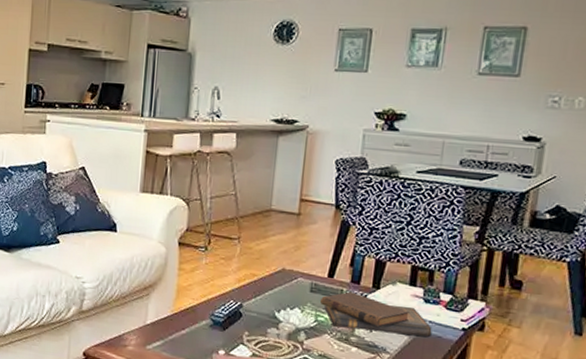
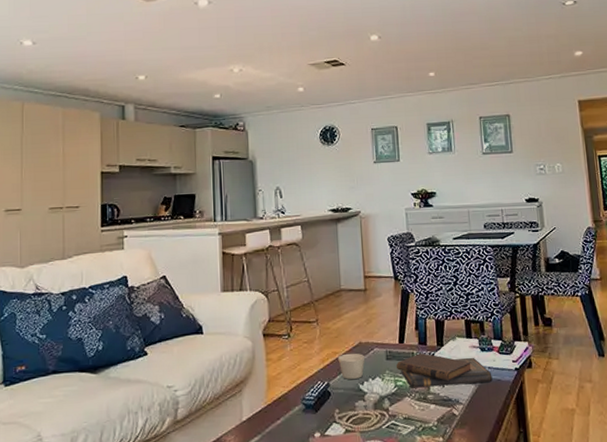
candle: none [255,277,287,306] -> present [338,353,365,380]

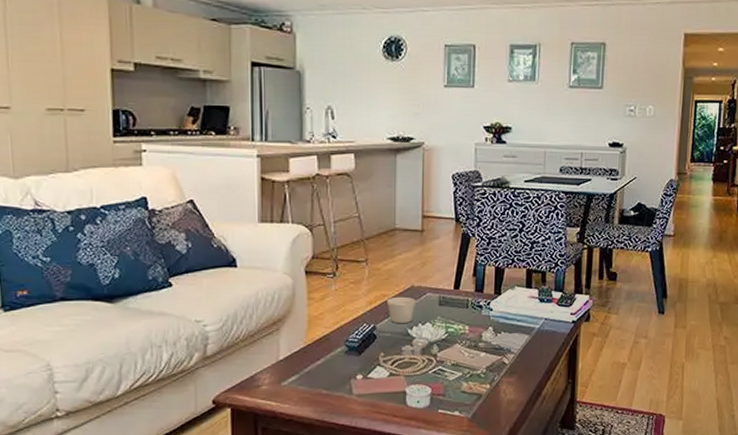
diary: present [397,353,493,388] -> none [449,300,548,335]

